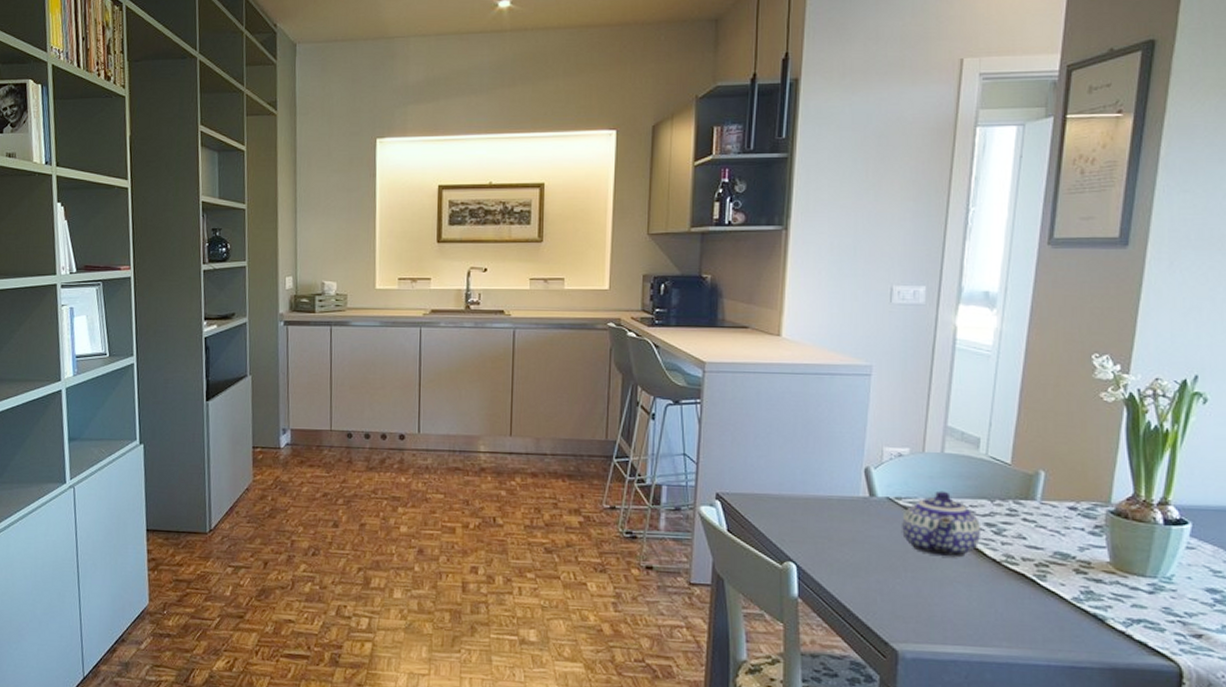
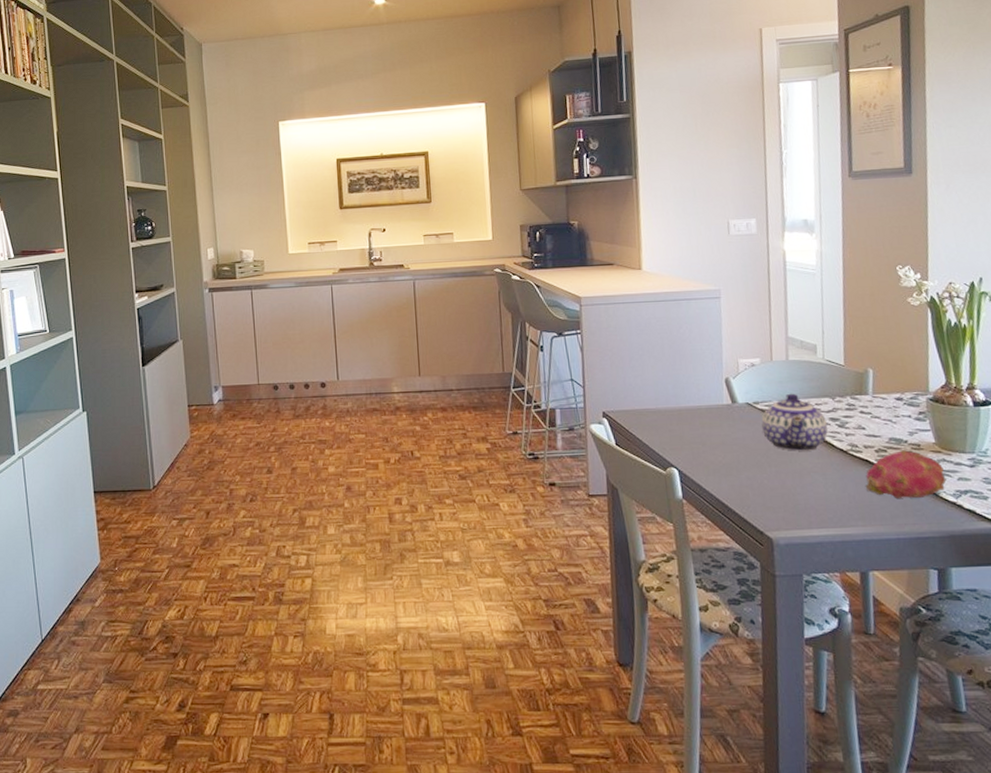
fruit: none [1016,567,1117,622] -> present [865,450,947,498]

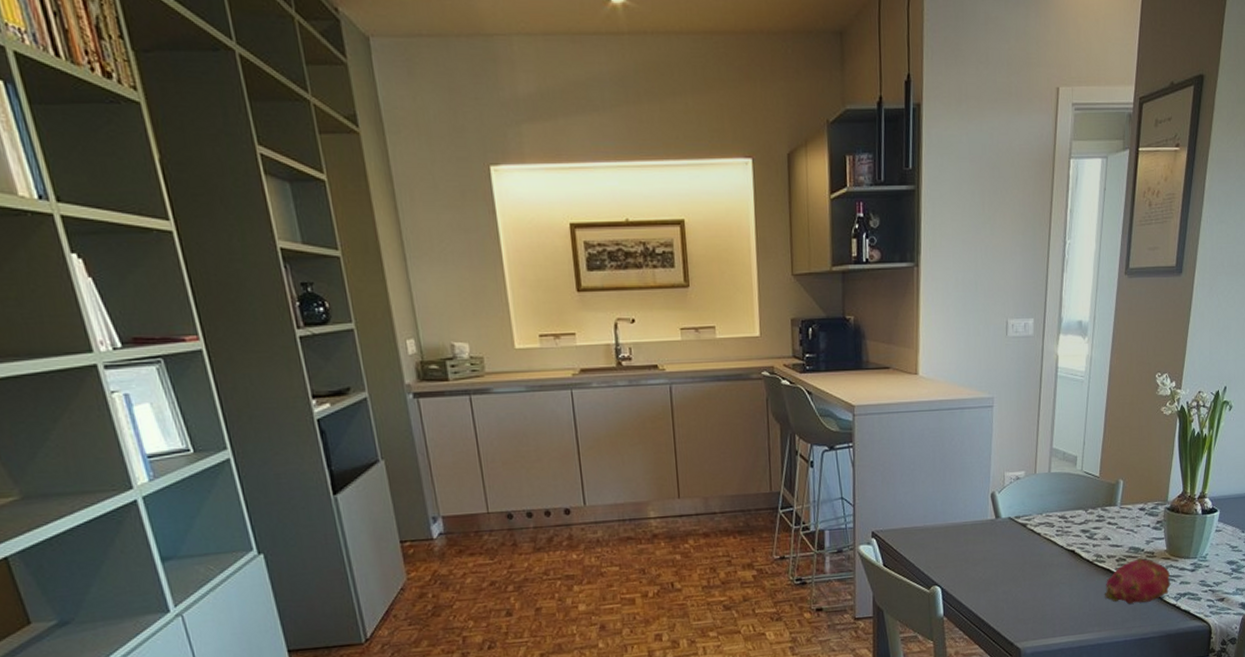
teapot: present [761,393,828,451] -> none [1021,506,1079,564]

